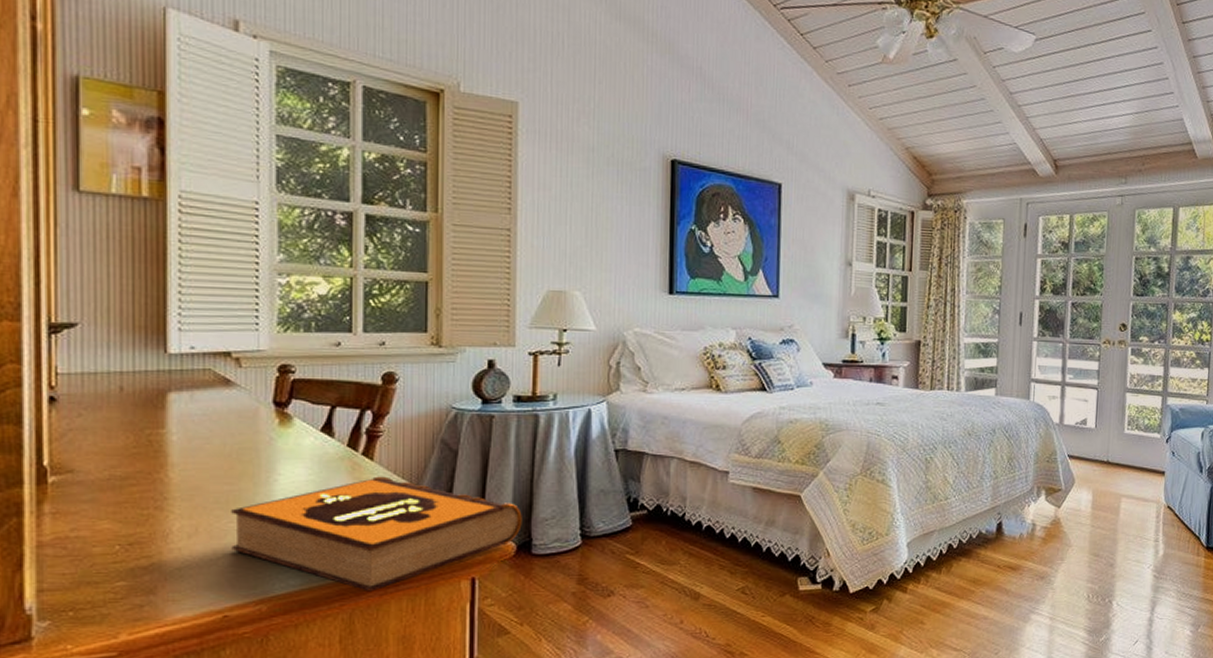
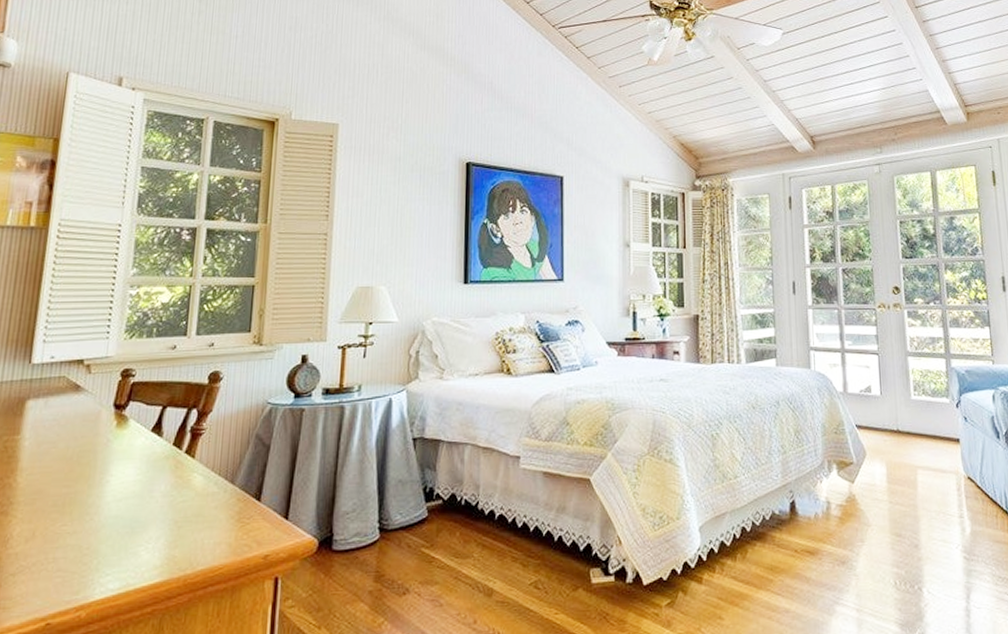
hardback book: present [231,476,522,592] -> none [61,474,325,595]

